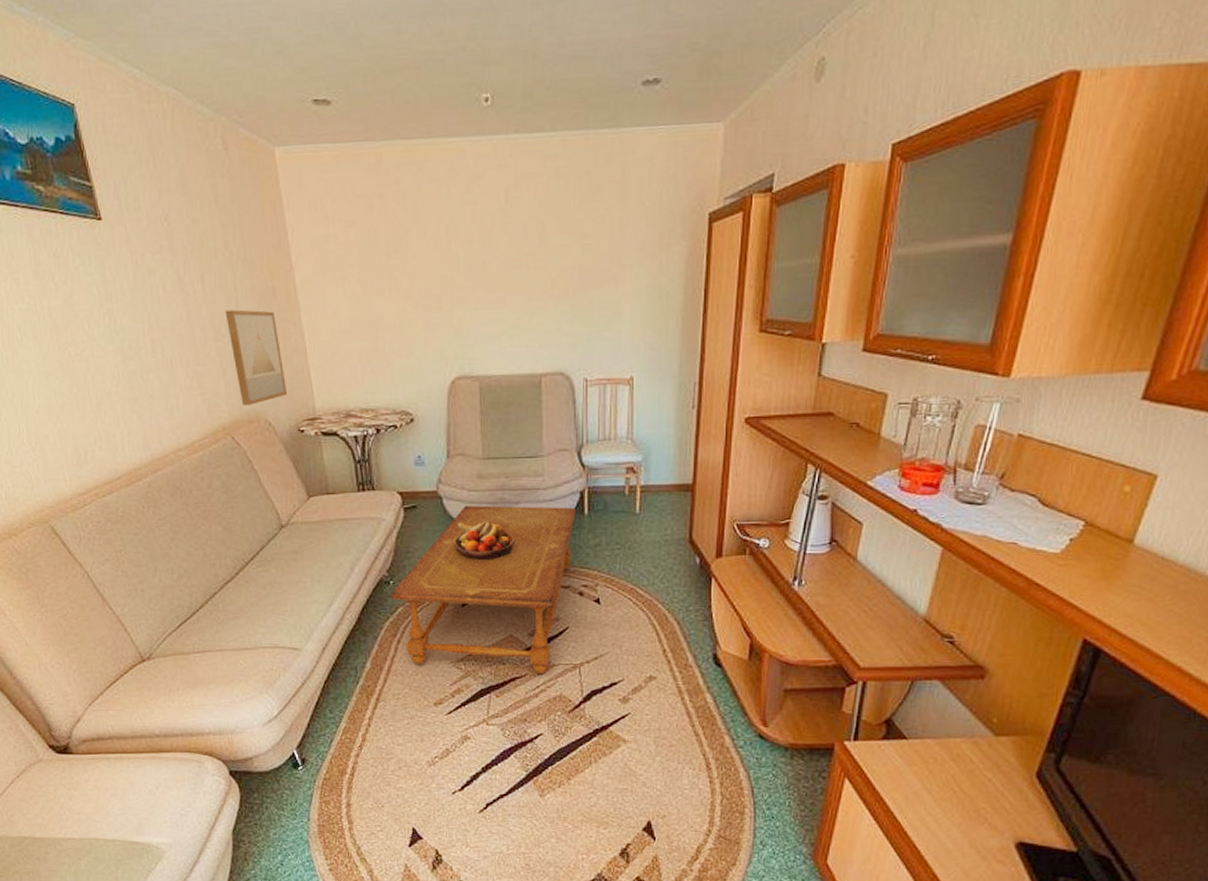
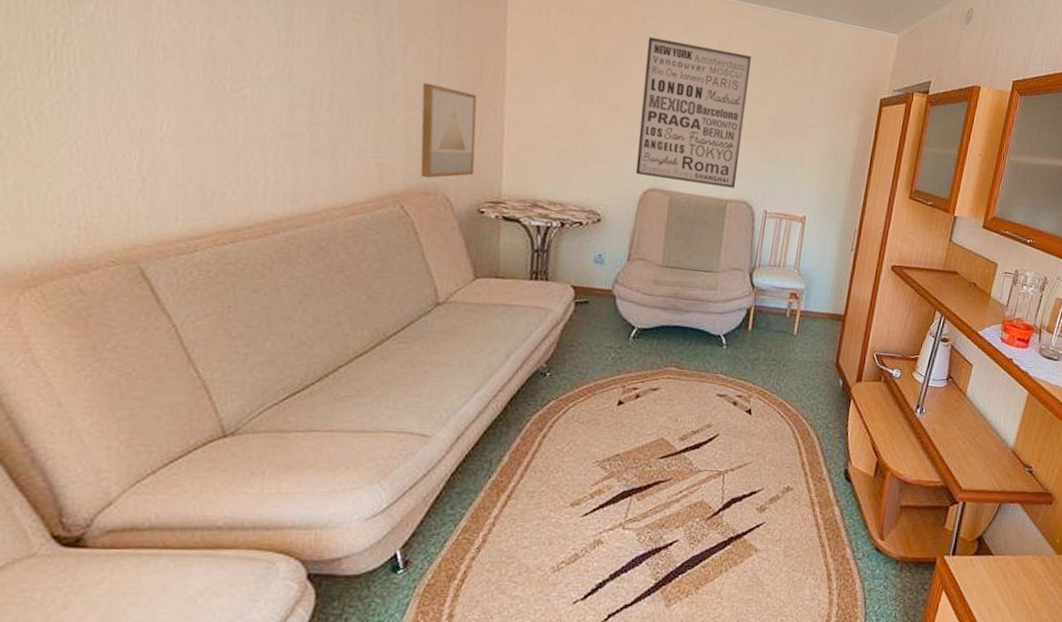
coffee table: present [389,505,577,673] -> none [543,308,742,478]
wall art: none [428,198,548,363] -> present [635,37,752,188]
fruit bowl: present [453,520,515,561] -> none [619,322,681,363]

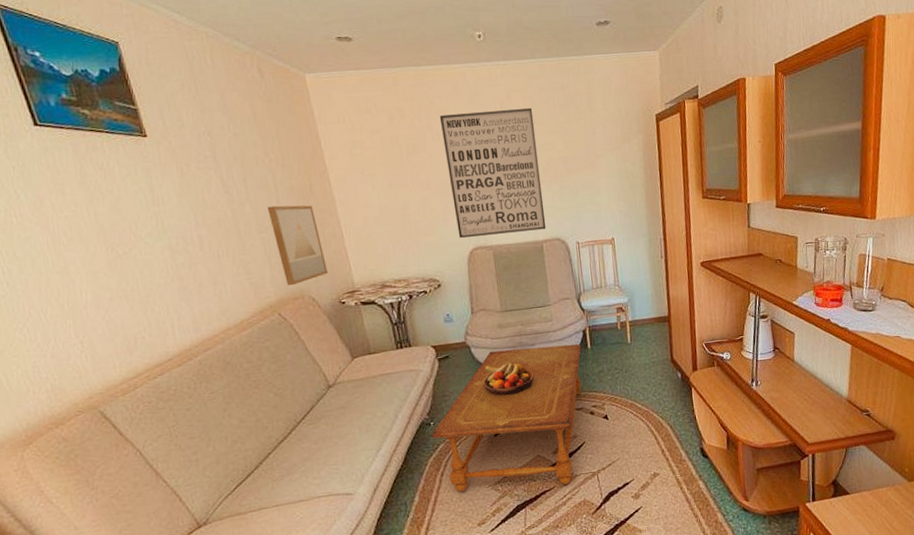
coffee table: none [543,308,742,478] -> present [431,344,582,492]
fruit bowl: none [619,322,681,363] -> present [483,361,535,396]

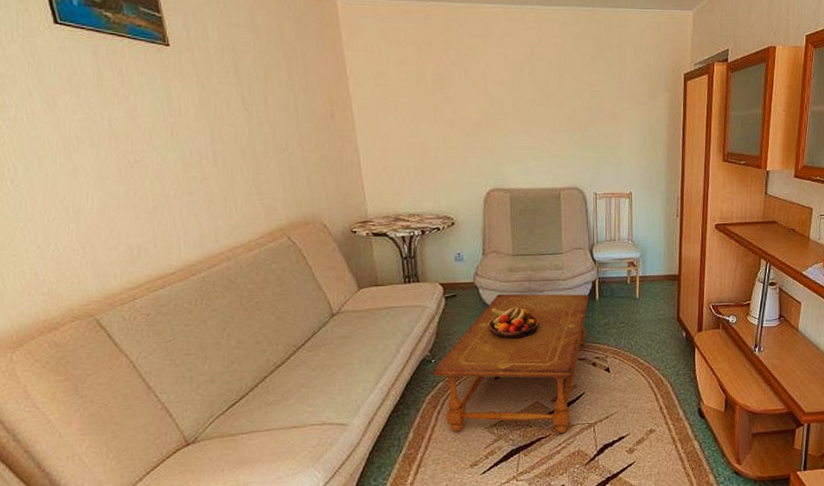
wall art: present [267,205,329,286] -> none [286,128,342,210]
wall art: present [439,107,547,238] -> none [468,54,566,178]

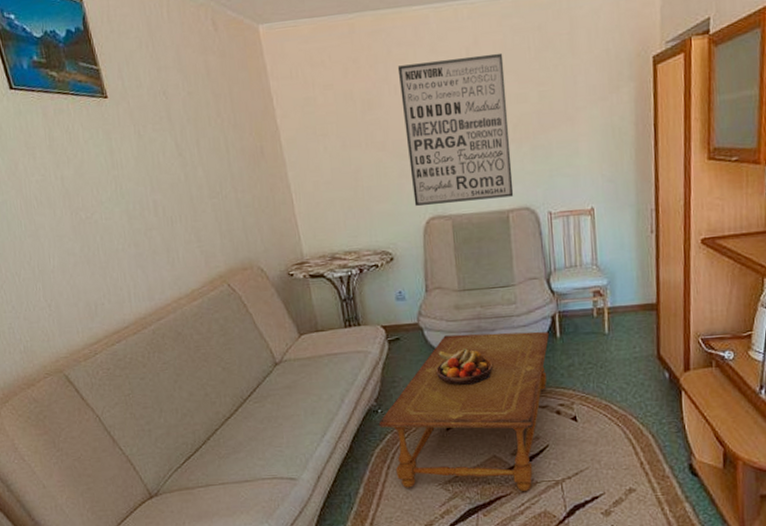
wall art: none [468,54,566,178] -> present [397,52,514,206]

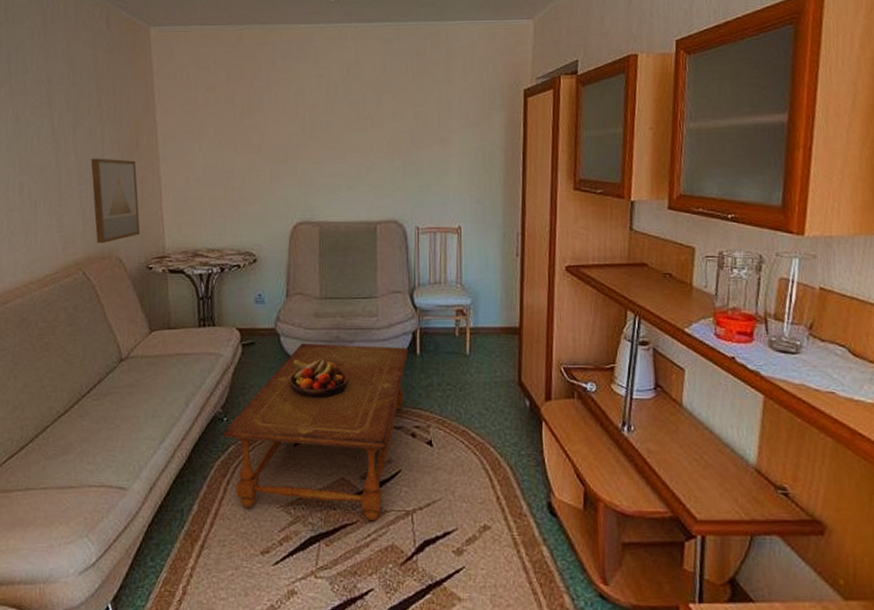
wall art: none [218,168,278,256] -> present [90,158,141,244]
wall art: present [397,52,514,206] -> none [280,73,383,210]

